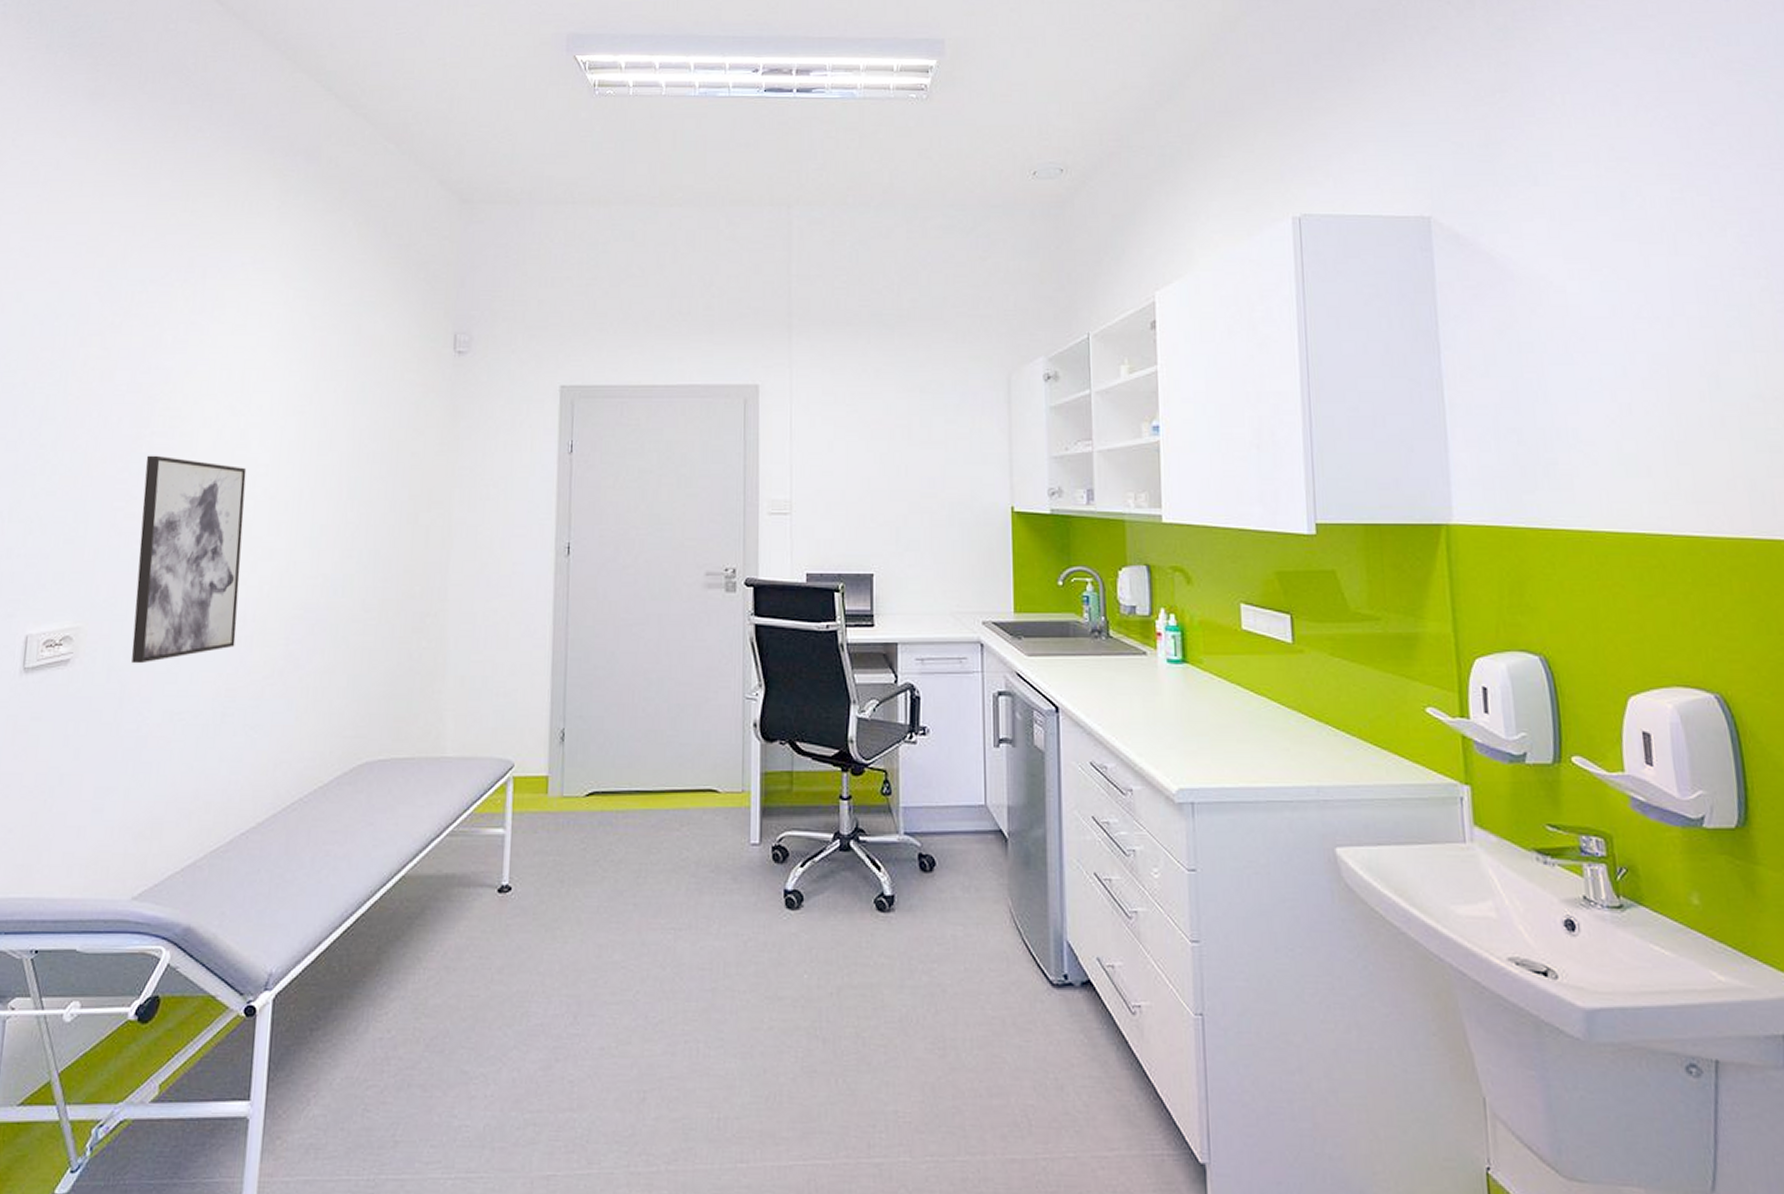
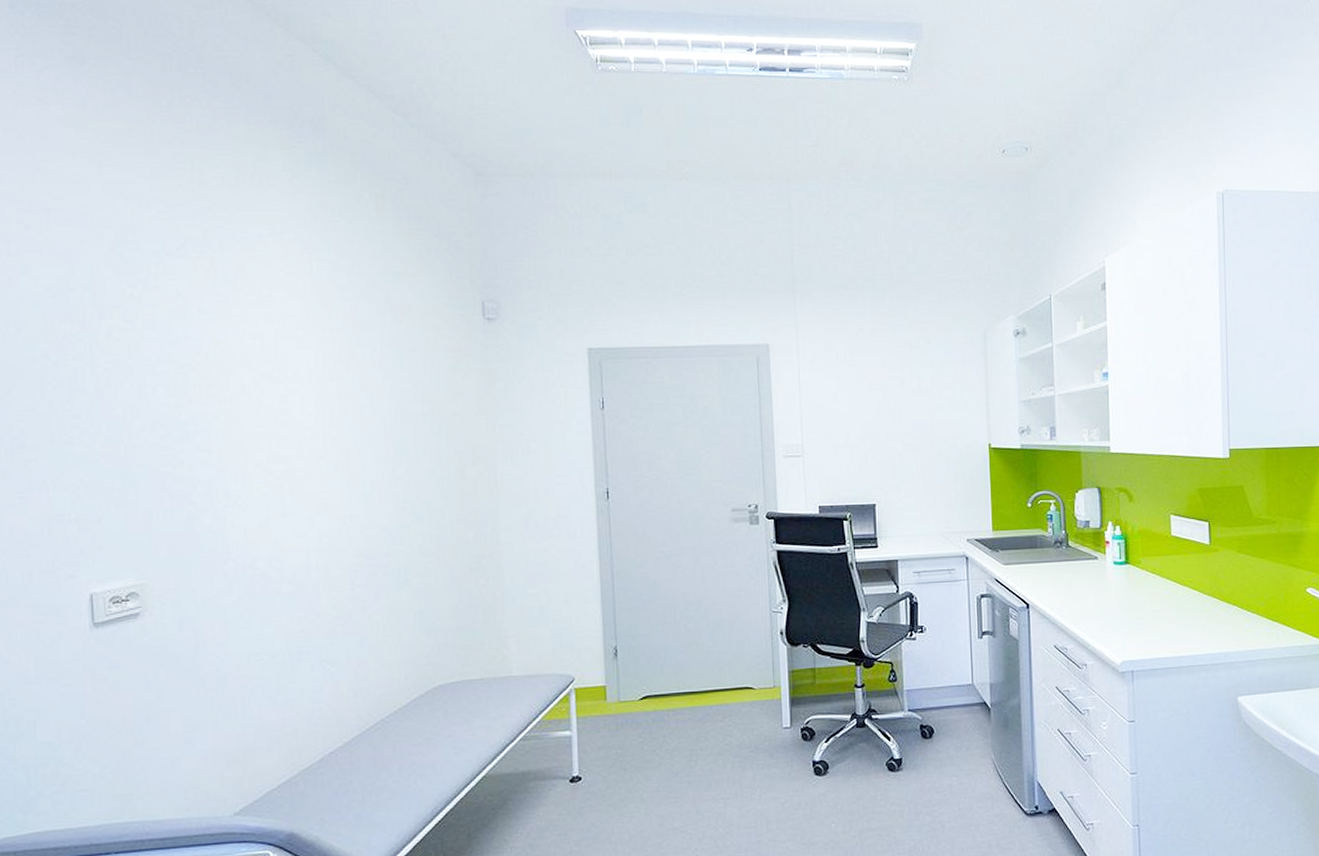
wall art: present [131,455,247,664] -> none [187,422,302,614]

